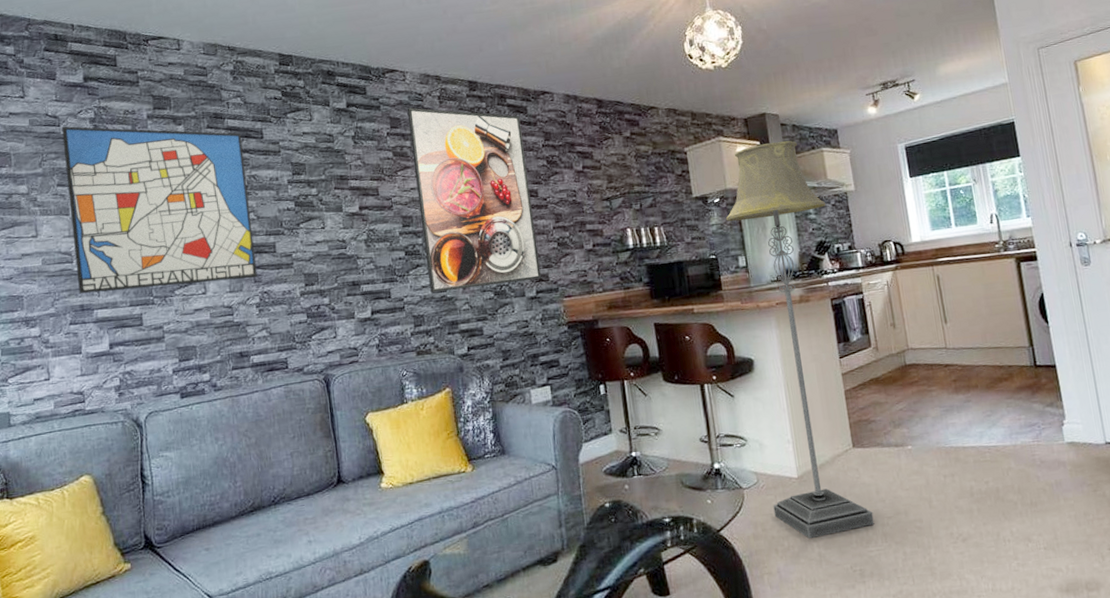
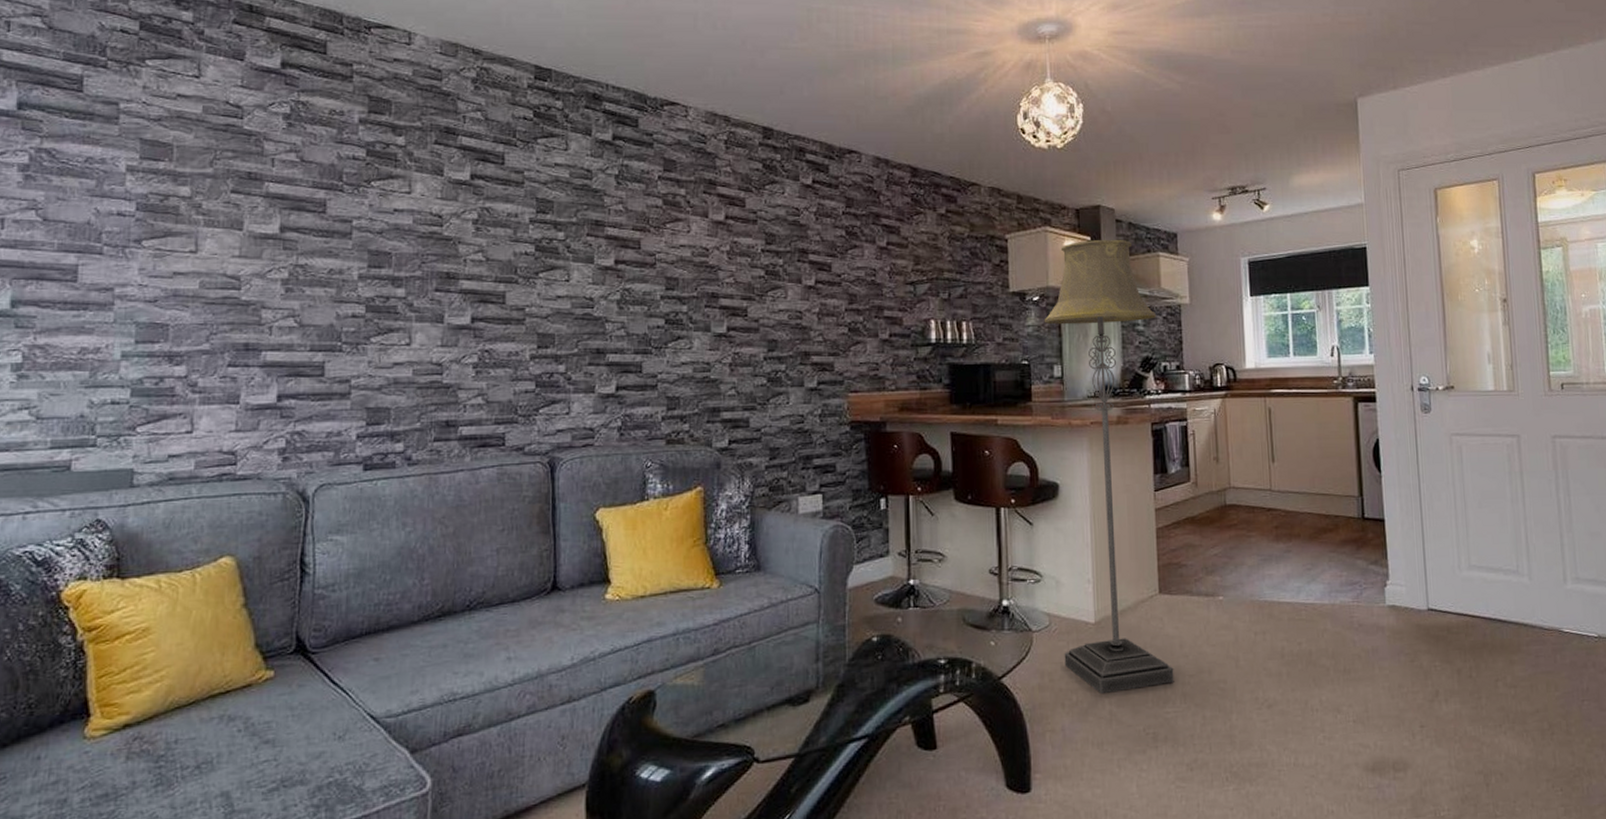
wall art: present [62,126,257,294] -> none [244,119,479,332]
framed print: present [407,107,541,293] -> none [685,150,825,371]

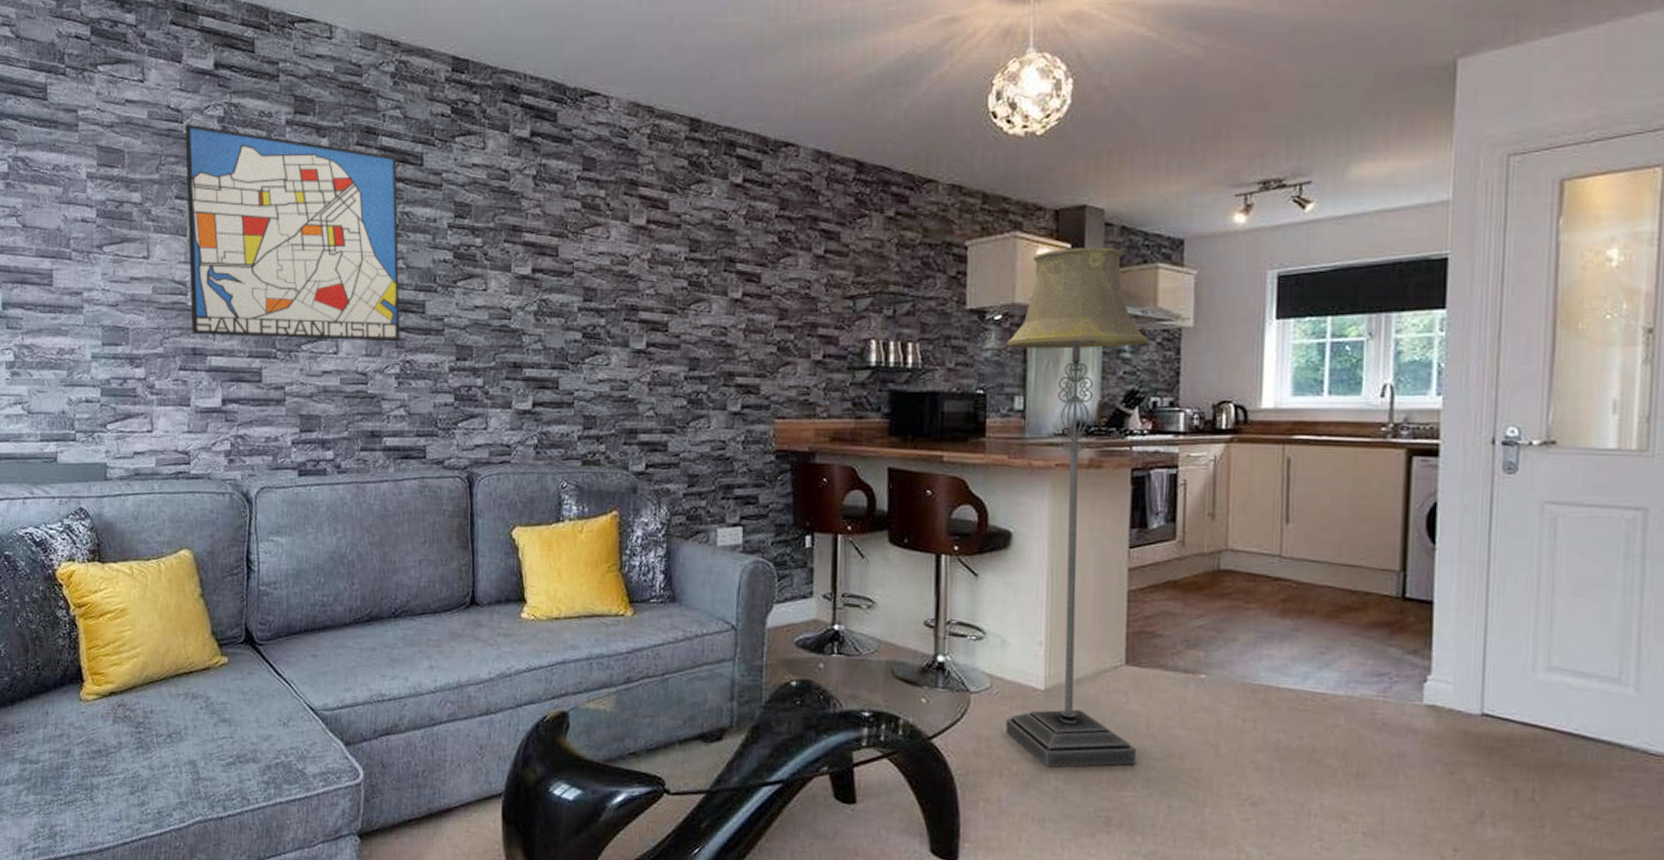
wall art: none [244,119,479,332] -> present [185,123,400,342]

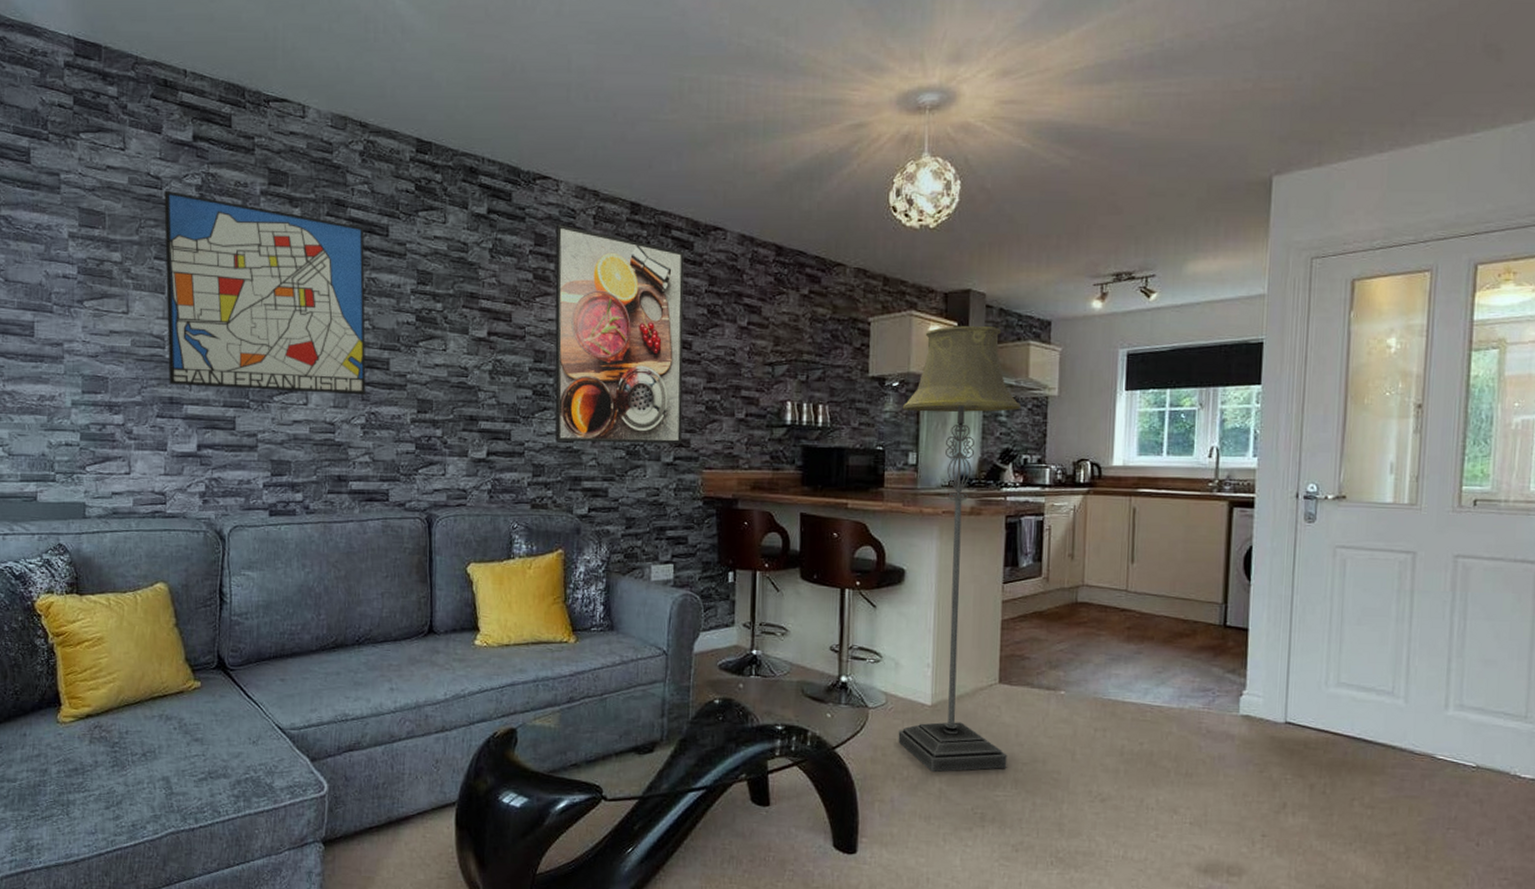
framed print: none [605,146,751,391] -> present [555,224,684,444]

